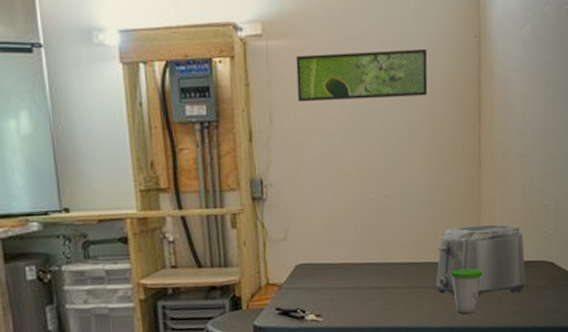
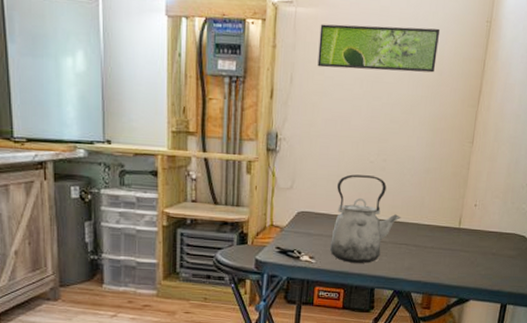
kettle: none [337,215,414,316] -> present [330,174,401,263]
toaster: present [435,224,526,297] -> none [417,195,503,258]
cup: present [450,252,483,315] -> none [431,217,461,273]

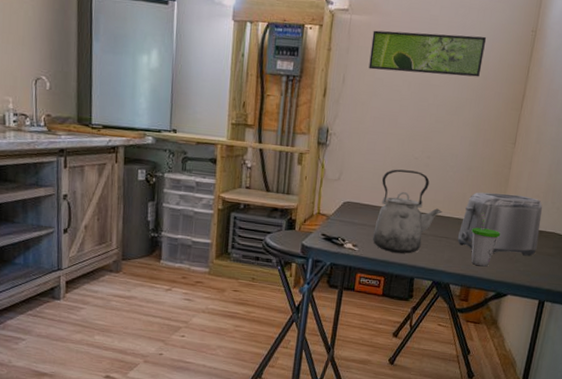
toaster: none [417,195,503,258] -> present [457,192,543,256]
cup: none [431,217,461,273] -> present [471,213,501,267]

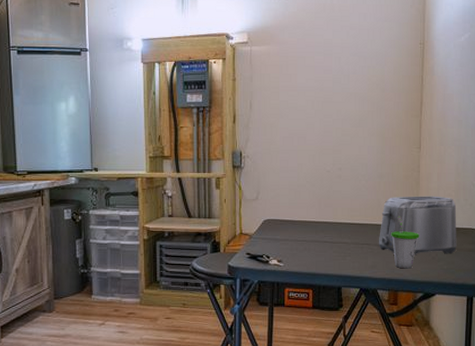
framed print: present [368,30,487,77] -> none [273,53,379,94]
kettle: present [373,169,443,254] -> none [296,183,360,264]

